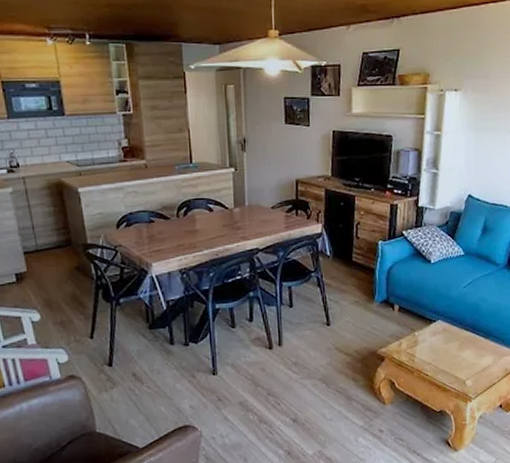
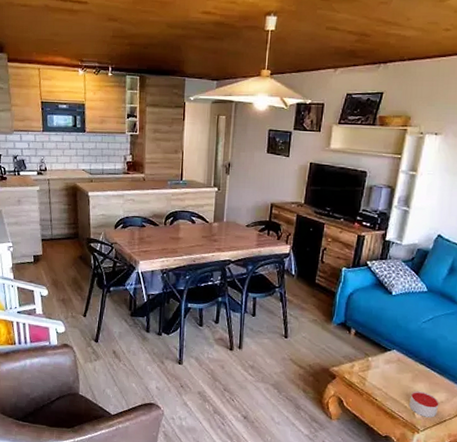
candle: none [459,358,487,384] -> present [409,391,439,418]

